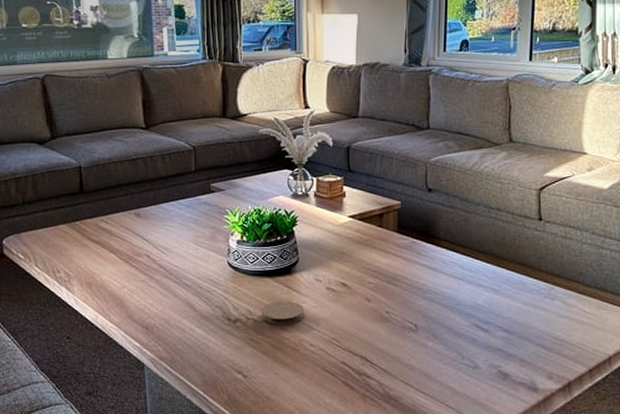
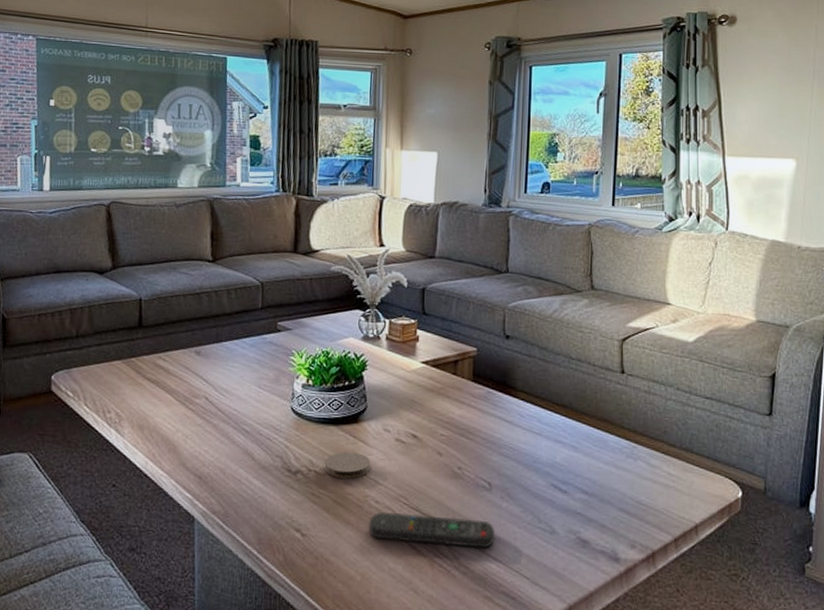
remote control: none [305,354,421,383] -> present [369,512,494,549]

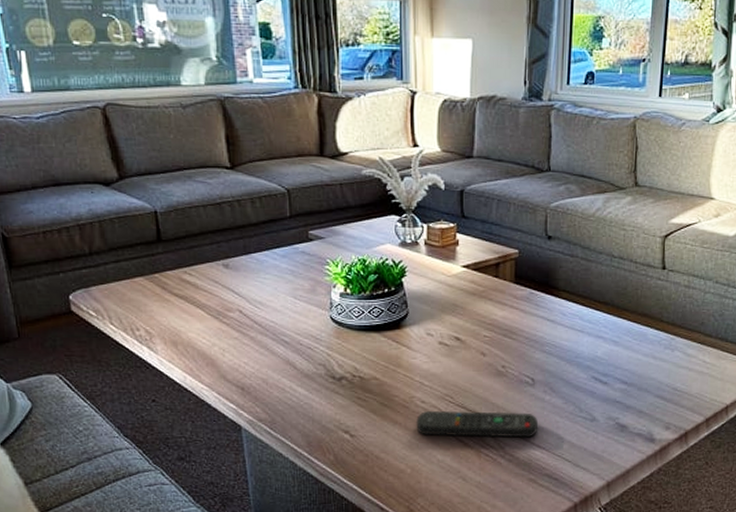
coaster: present [324,452,371,479] -> none [368,357,415,382]

